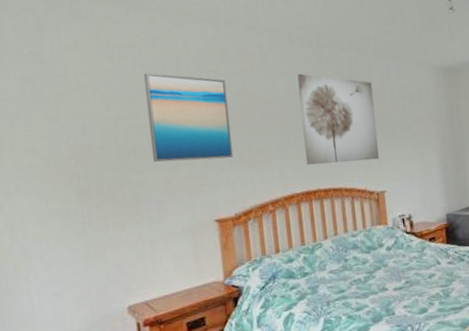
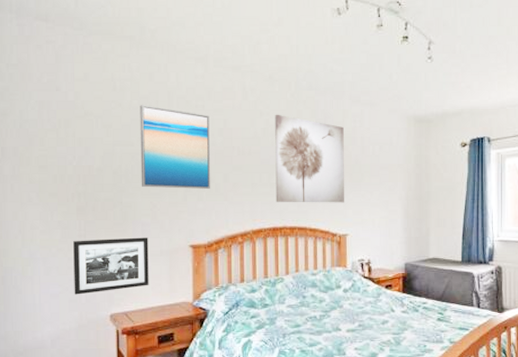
picture frame: none [76,216,171,290] -> present [73,237,149,295]

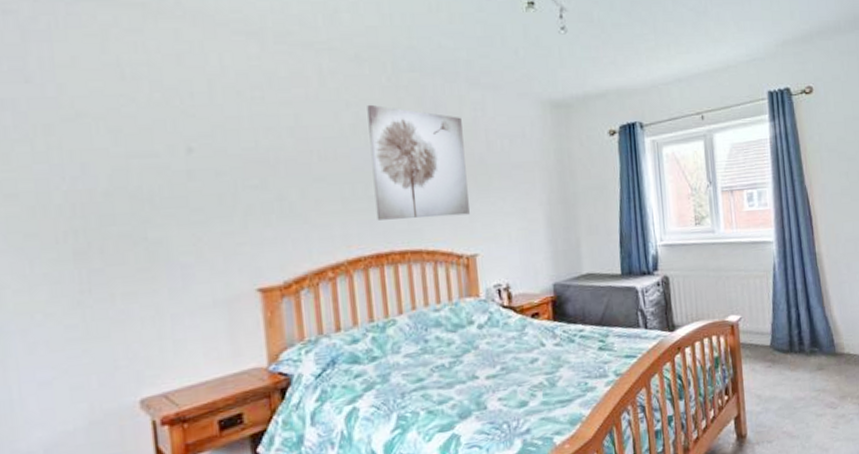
picture frame: present [73,237,149,295] -> none [71,284,199,379]
wall art: present [140,105,211,189] -> none [165,99,283,215]

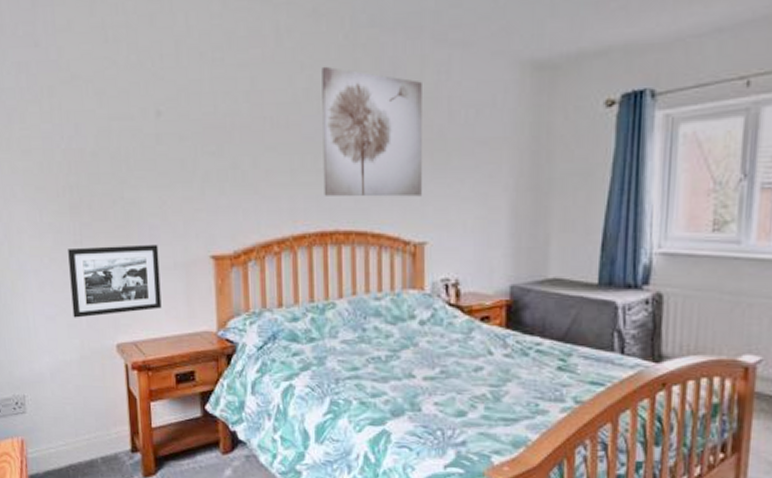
picture frame: none [71,284,199,379] -> present [68,244,162,318]

